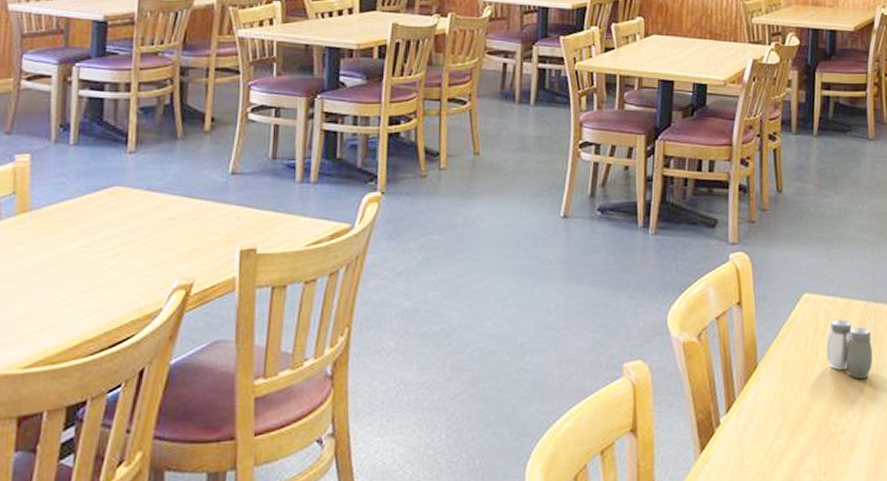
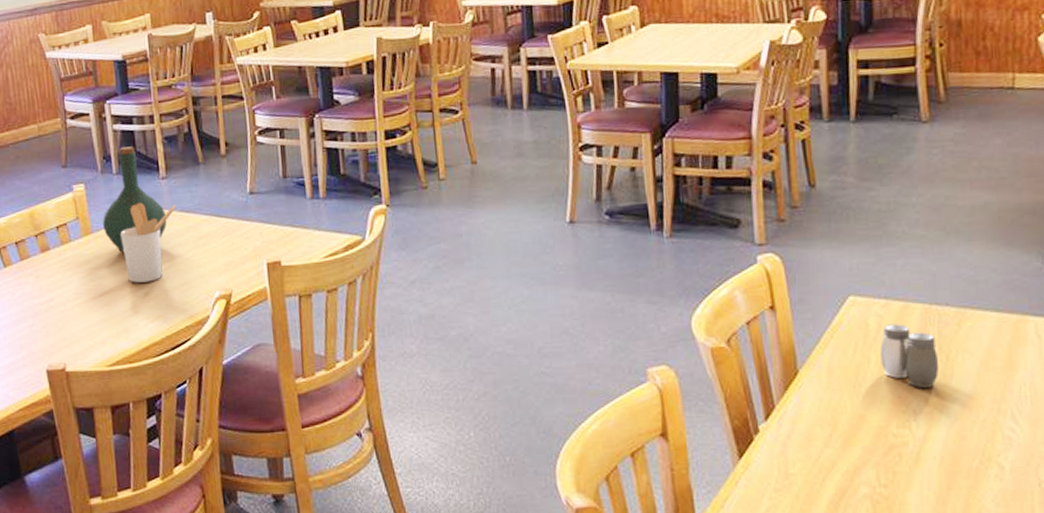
bottle: none [46,115,128,235] -> present [103,146,167,253]
utensil holder: none [66,178,142,270] -> present [121,202,177,283]

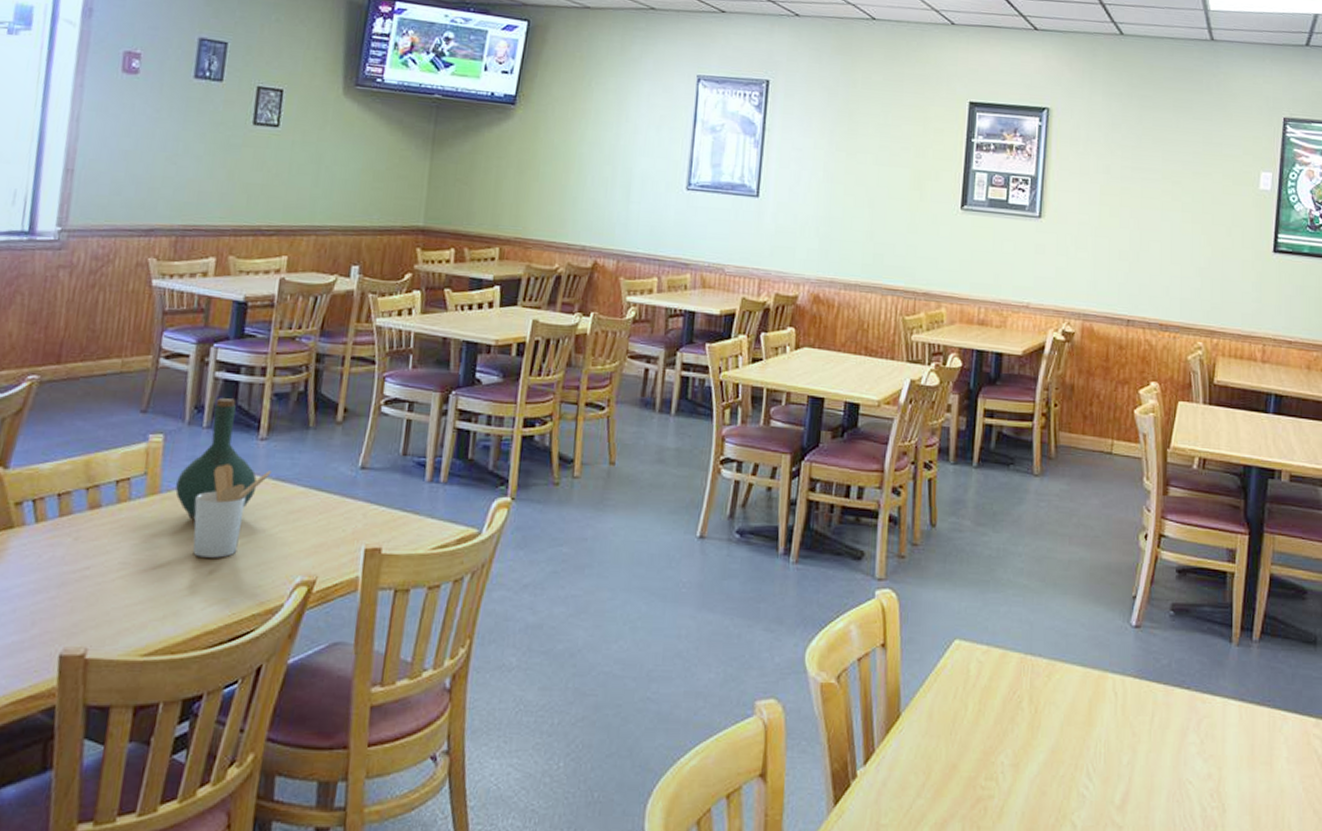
salt and pepper shaker: present [880,324,939,388] -> none [977,671,1028,739]

